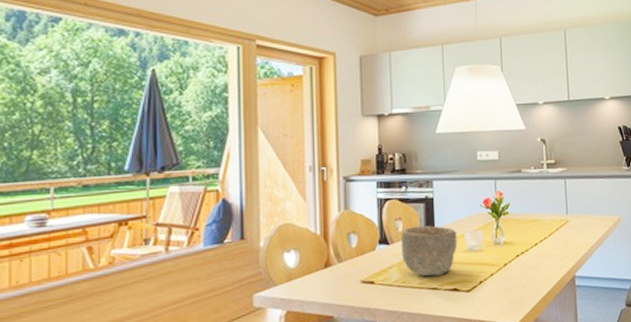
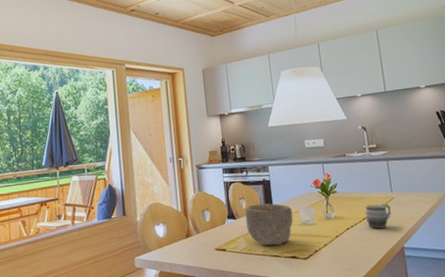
mug: none [537,227,565,256] -> present [365,203,391,229]

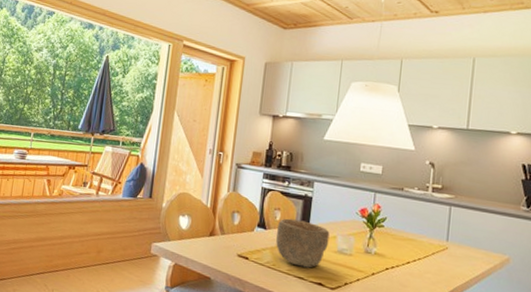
mug: present [365,203,391,229] -> none [410,248,441,279]

